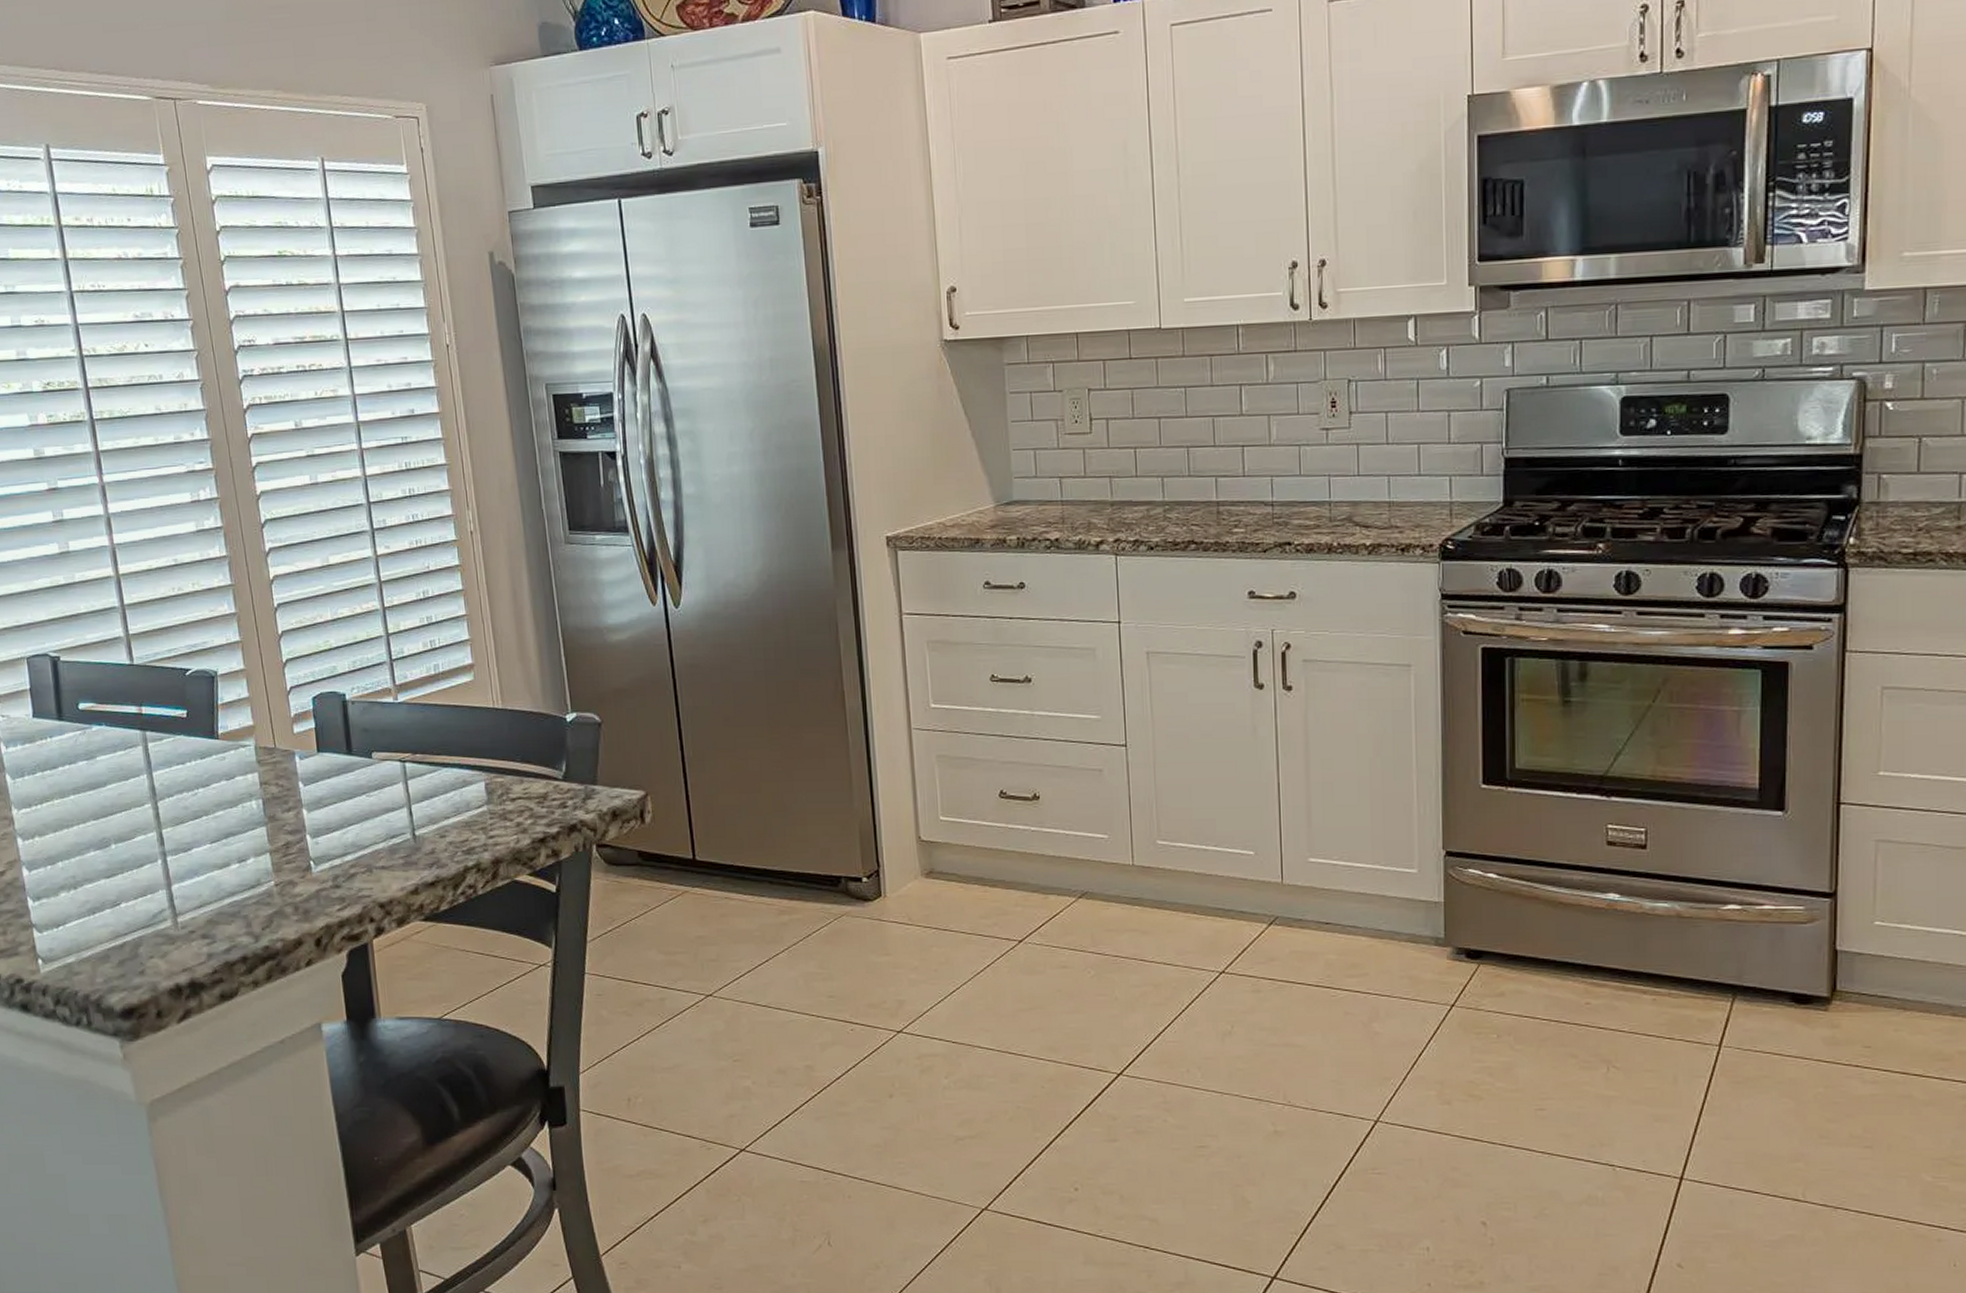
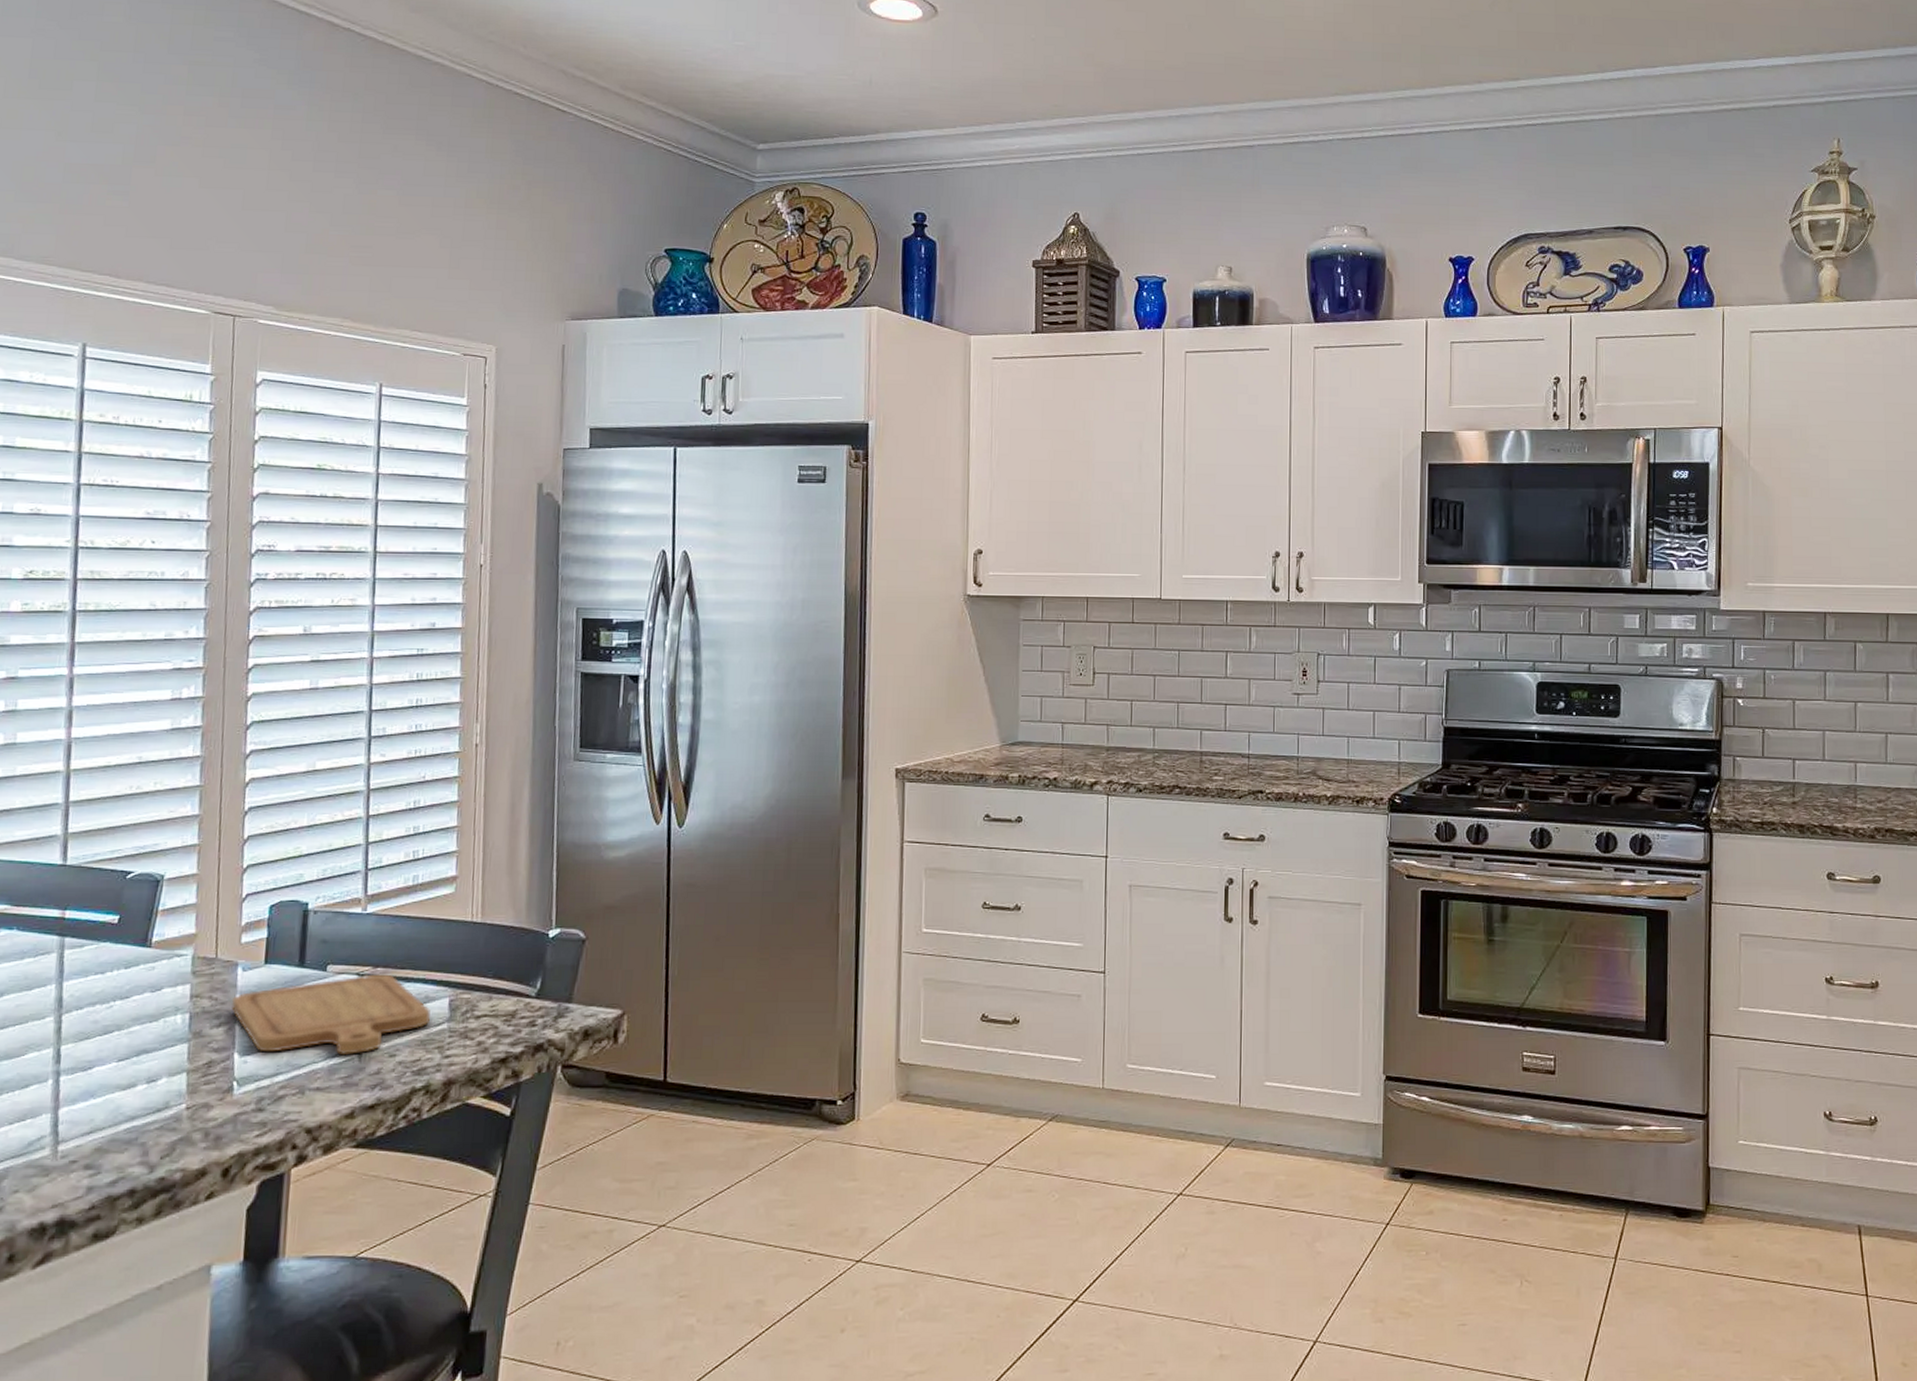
chopping board: none [294,760,471,837] -> present [231,974,430,1056]

